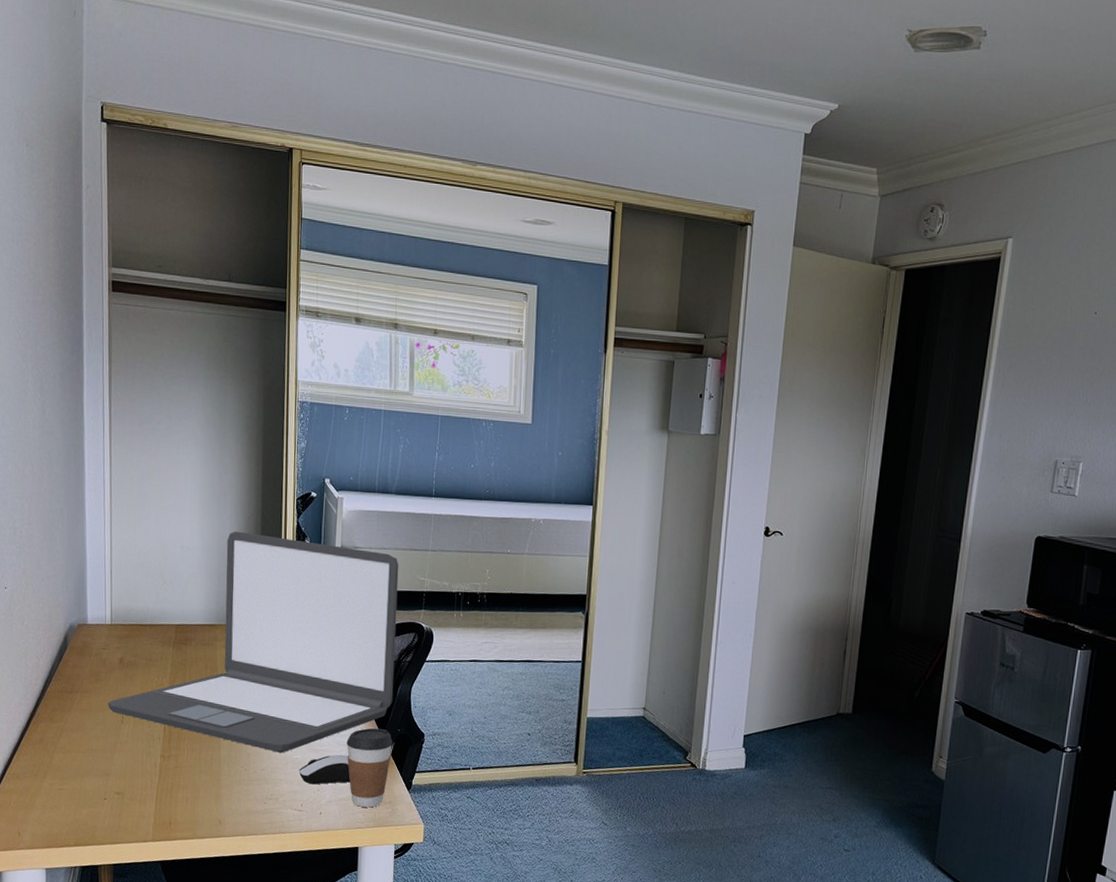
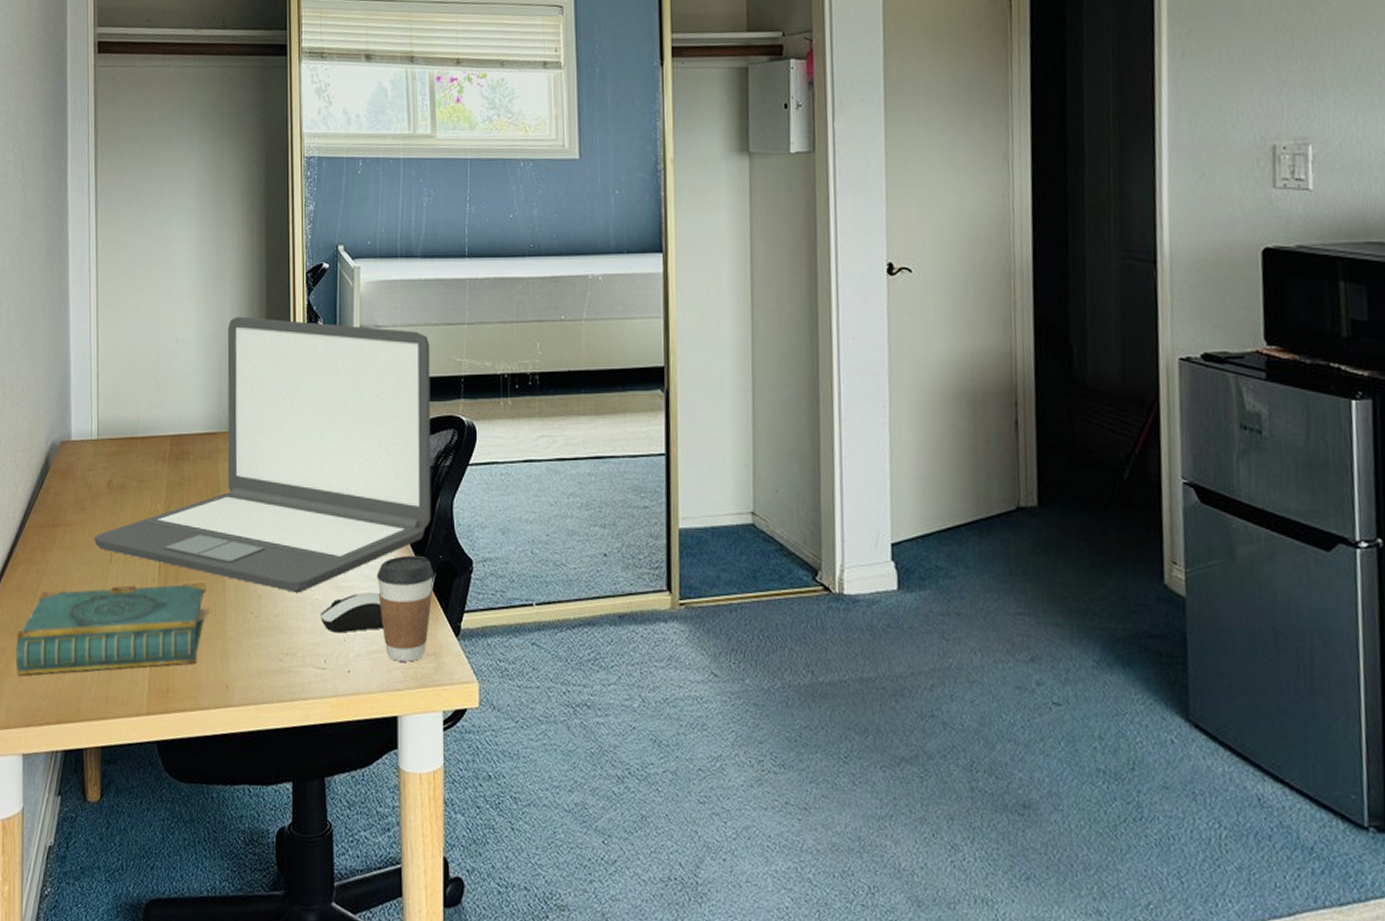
book: none [39,741,209,808] -> present [15,582,212,675]

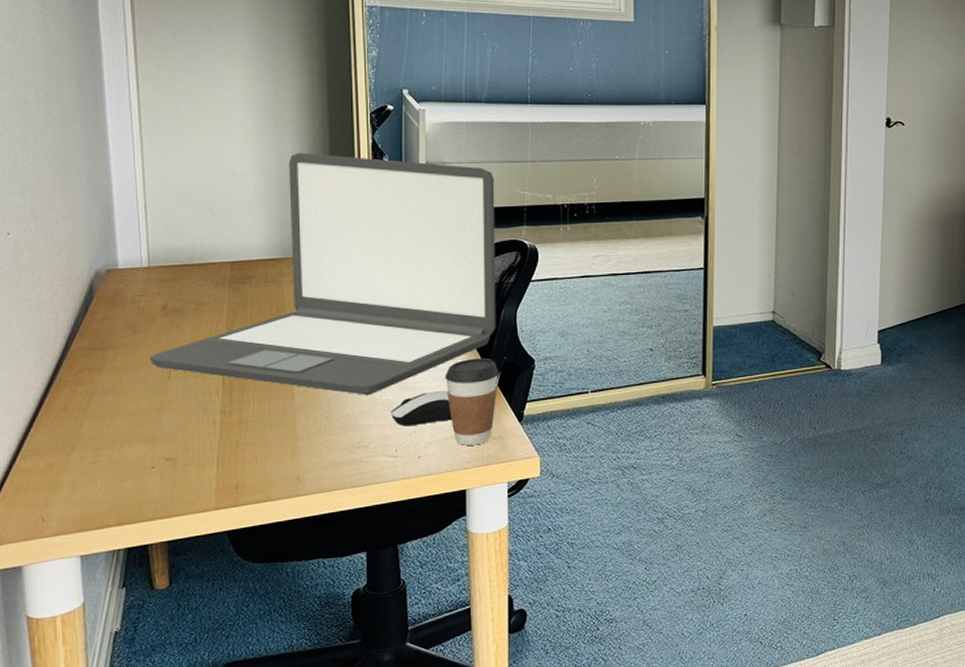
book: present [15,582,212,675] -> none [66,392,281,486]

